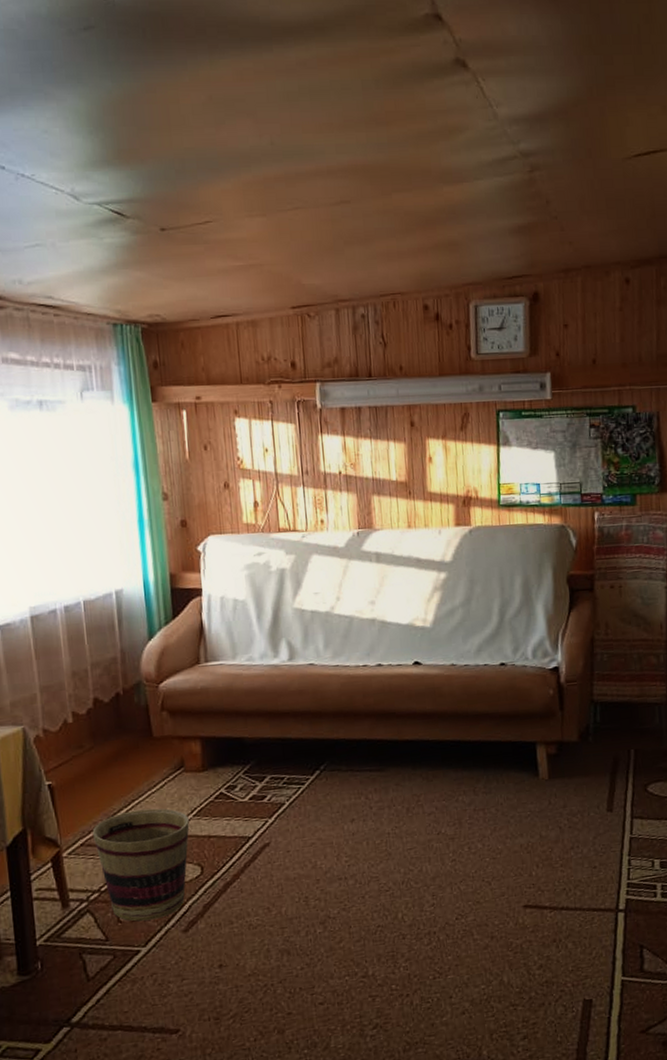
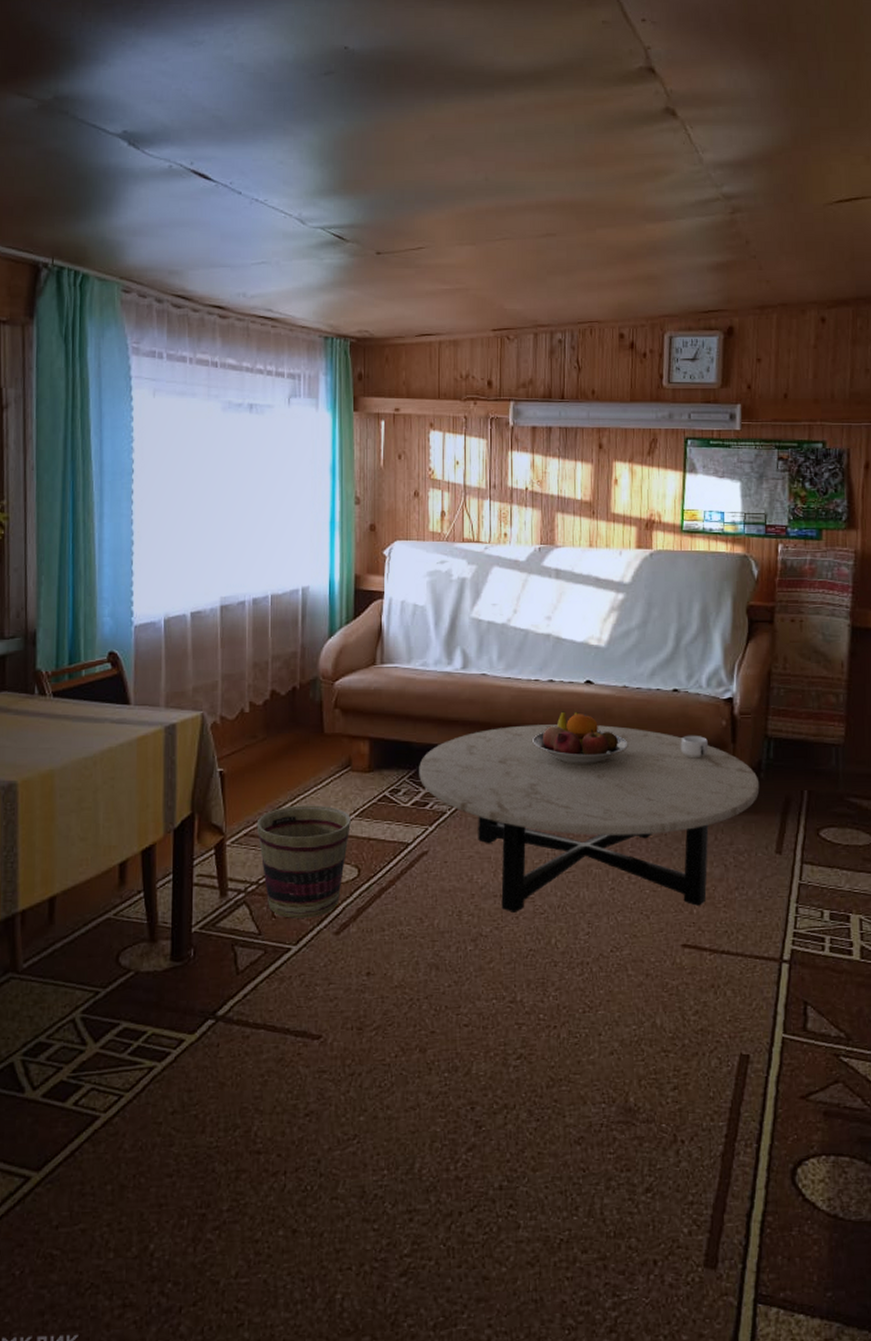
coffee table: none [253,704,589,893] -> present [419,724,760,912]
fruit bowl: none [365,693,460,745] -> present [532,711,628,764]
mug: none [510,706,538,729] -> present [680,735,708,759]

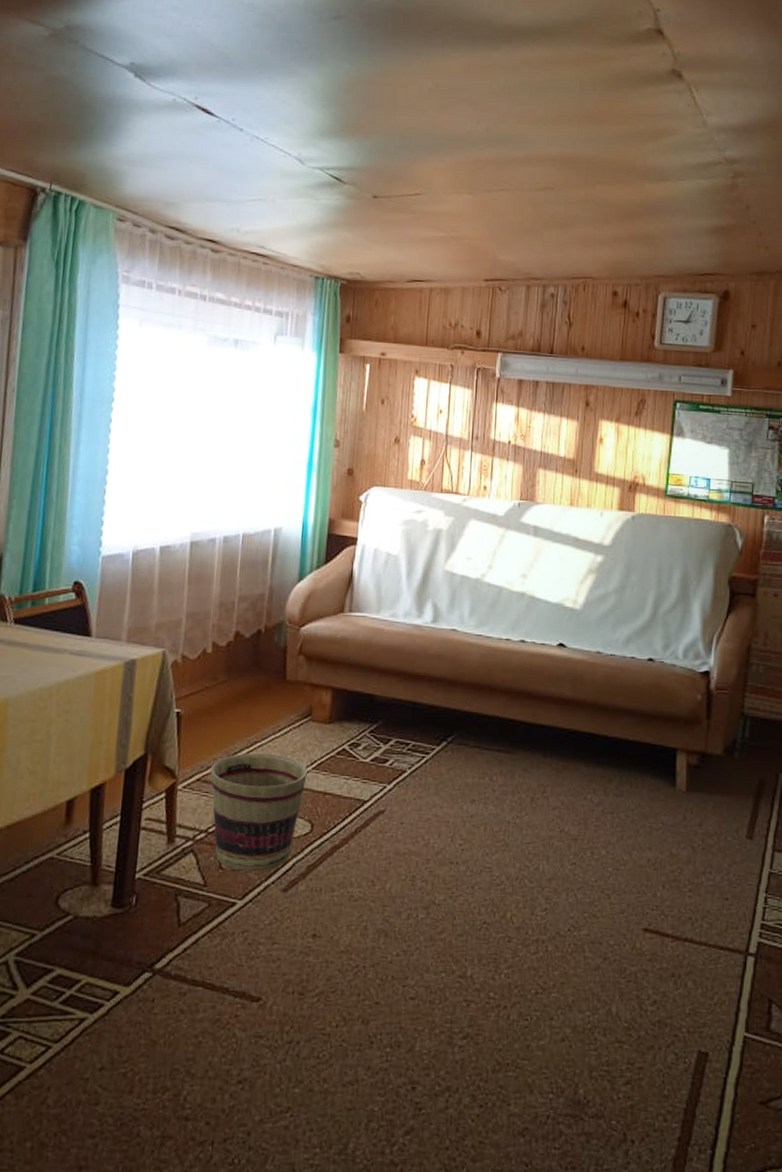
coffee table: present [419,724,760,912] -> none [380,685,733,889]
fruit bowl: present [532,711,628,764] -> none [500,673,599,731]
mug: present [680,735,708,759] -> none [653,707,681,733]

